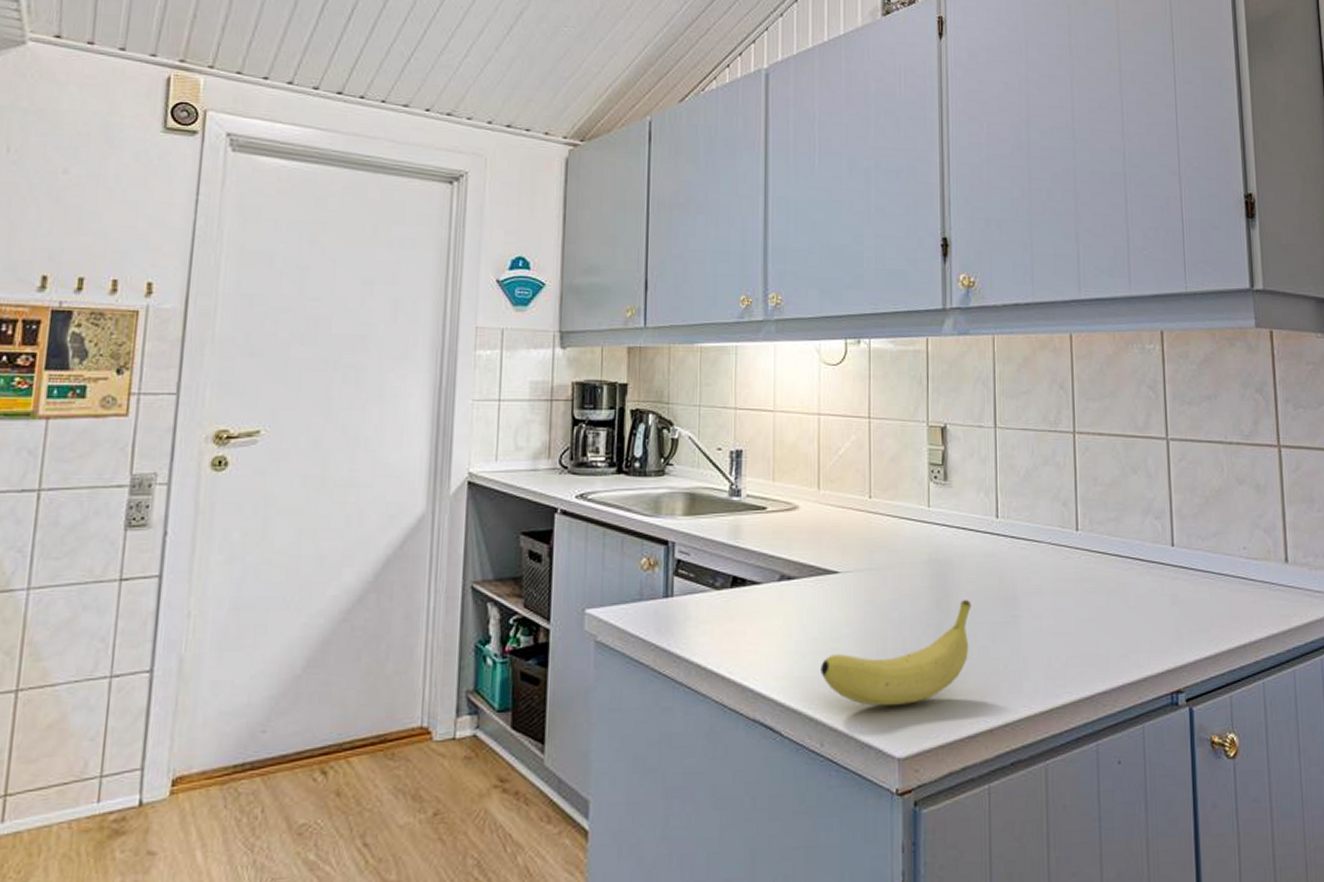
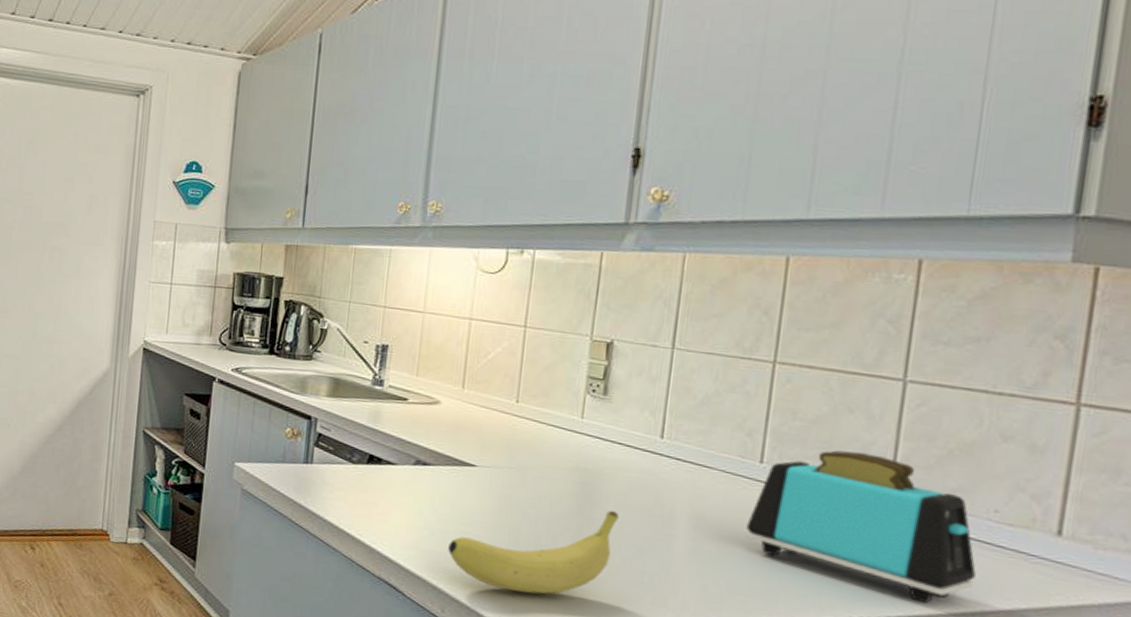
toaster: none [1074,510,1241,644] -> present [745,450,976,604]

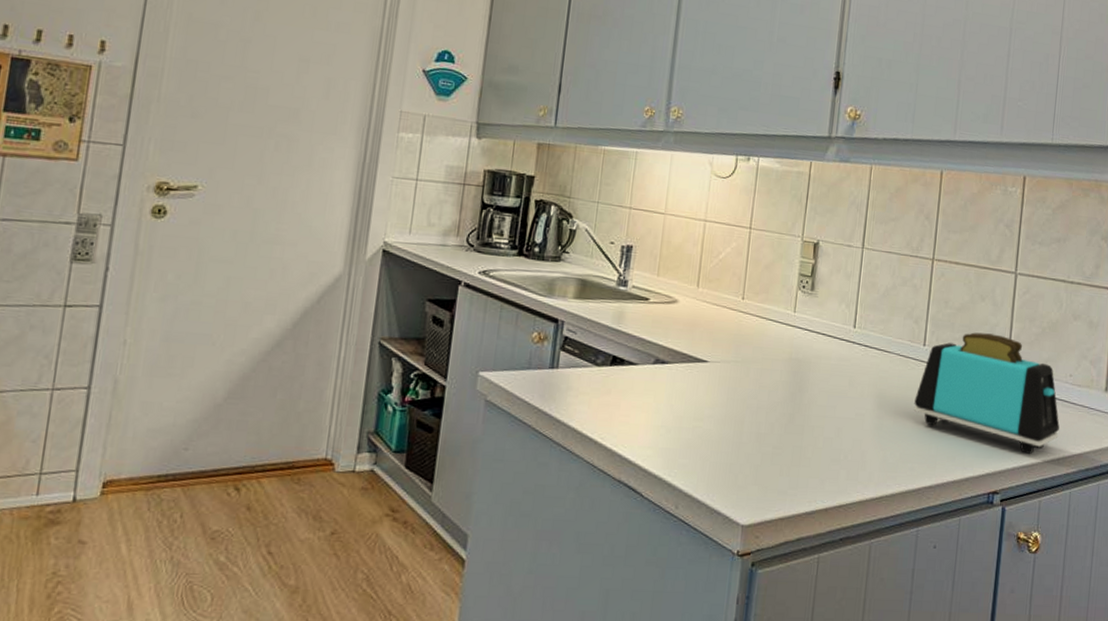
fruit: present [448,511,619,595] -> none [682,396,822,481]

